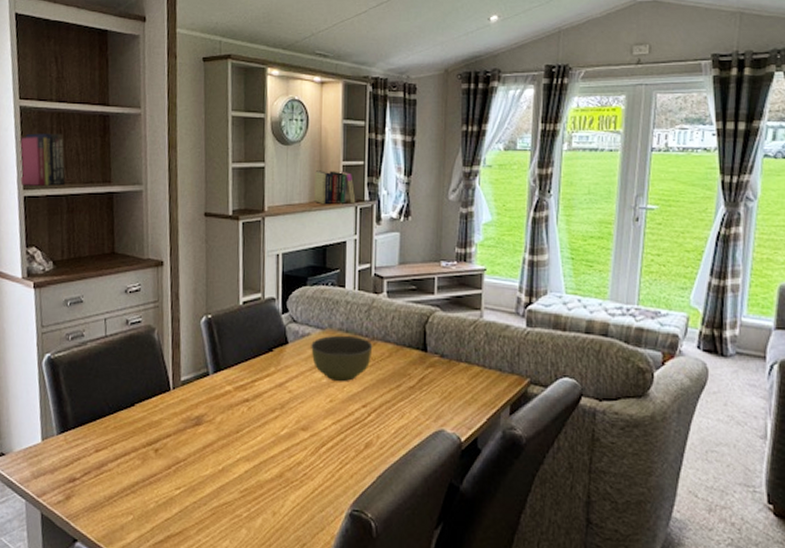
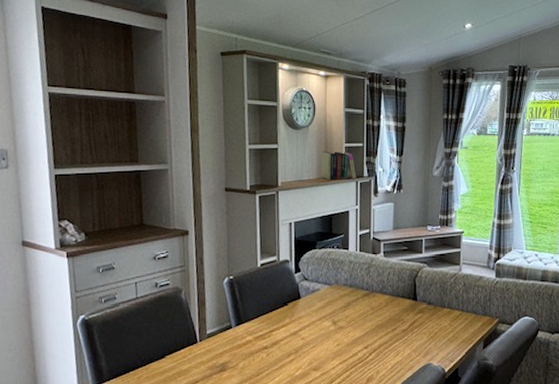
books: present [19,133,65,186] -> none [48,117,95,165]
bowl: present [311,335,373,381] -> none [320,289,373,328]

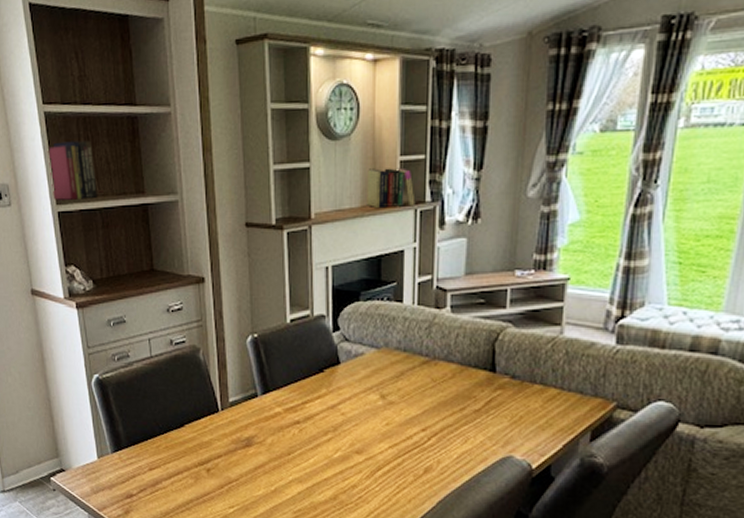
books: none [48,117,95,165] -> present [47,140,97,200]

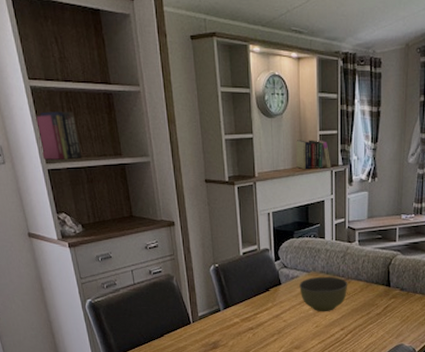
bowl: none [365,354,434,404] -> present [299,276,348,311]

